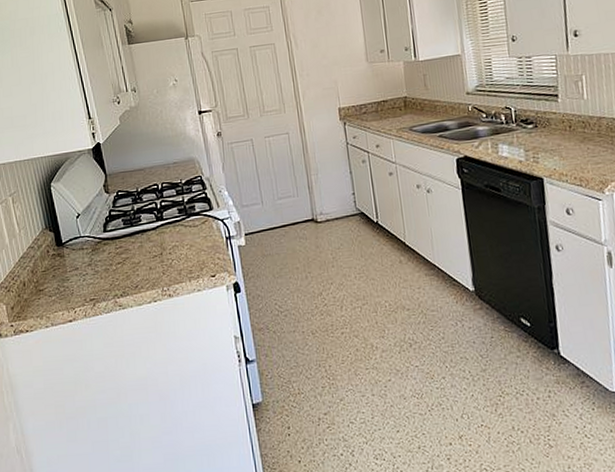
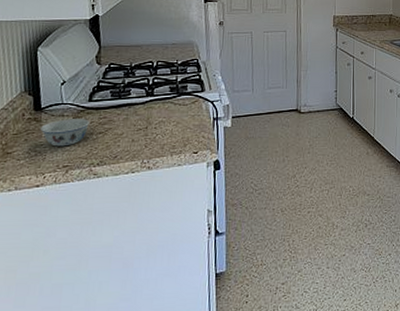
bowl: none [65,250,107,281] -> present [40,119,89,147]

